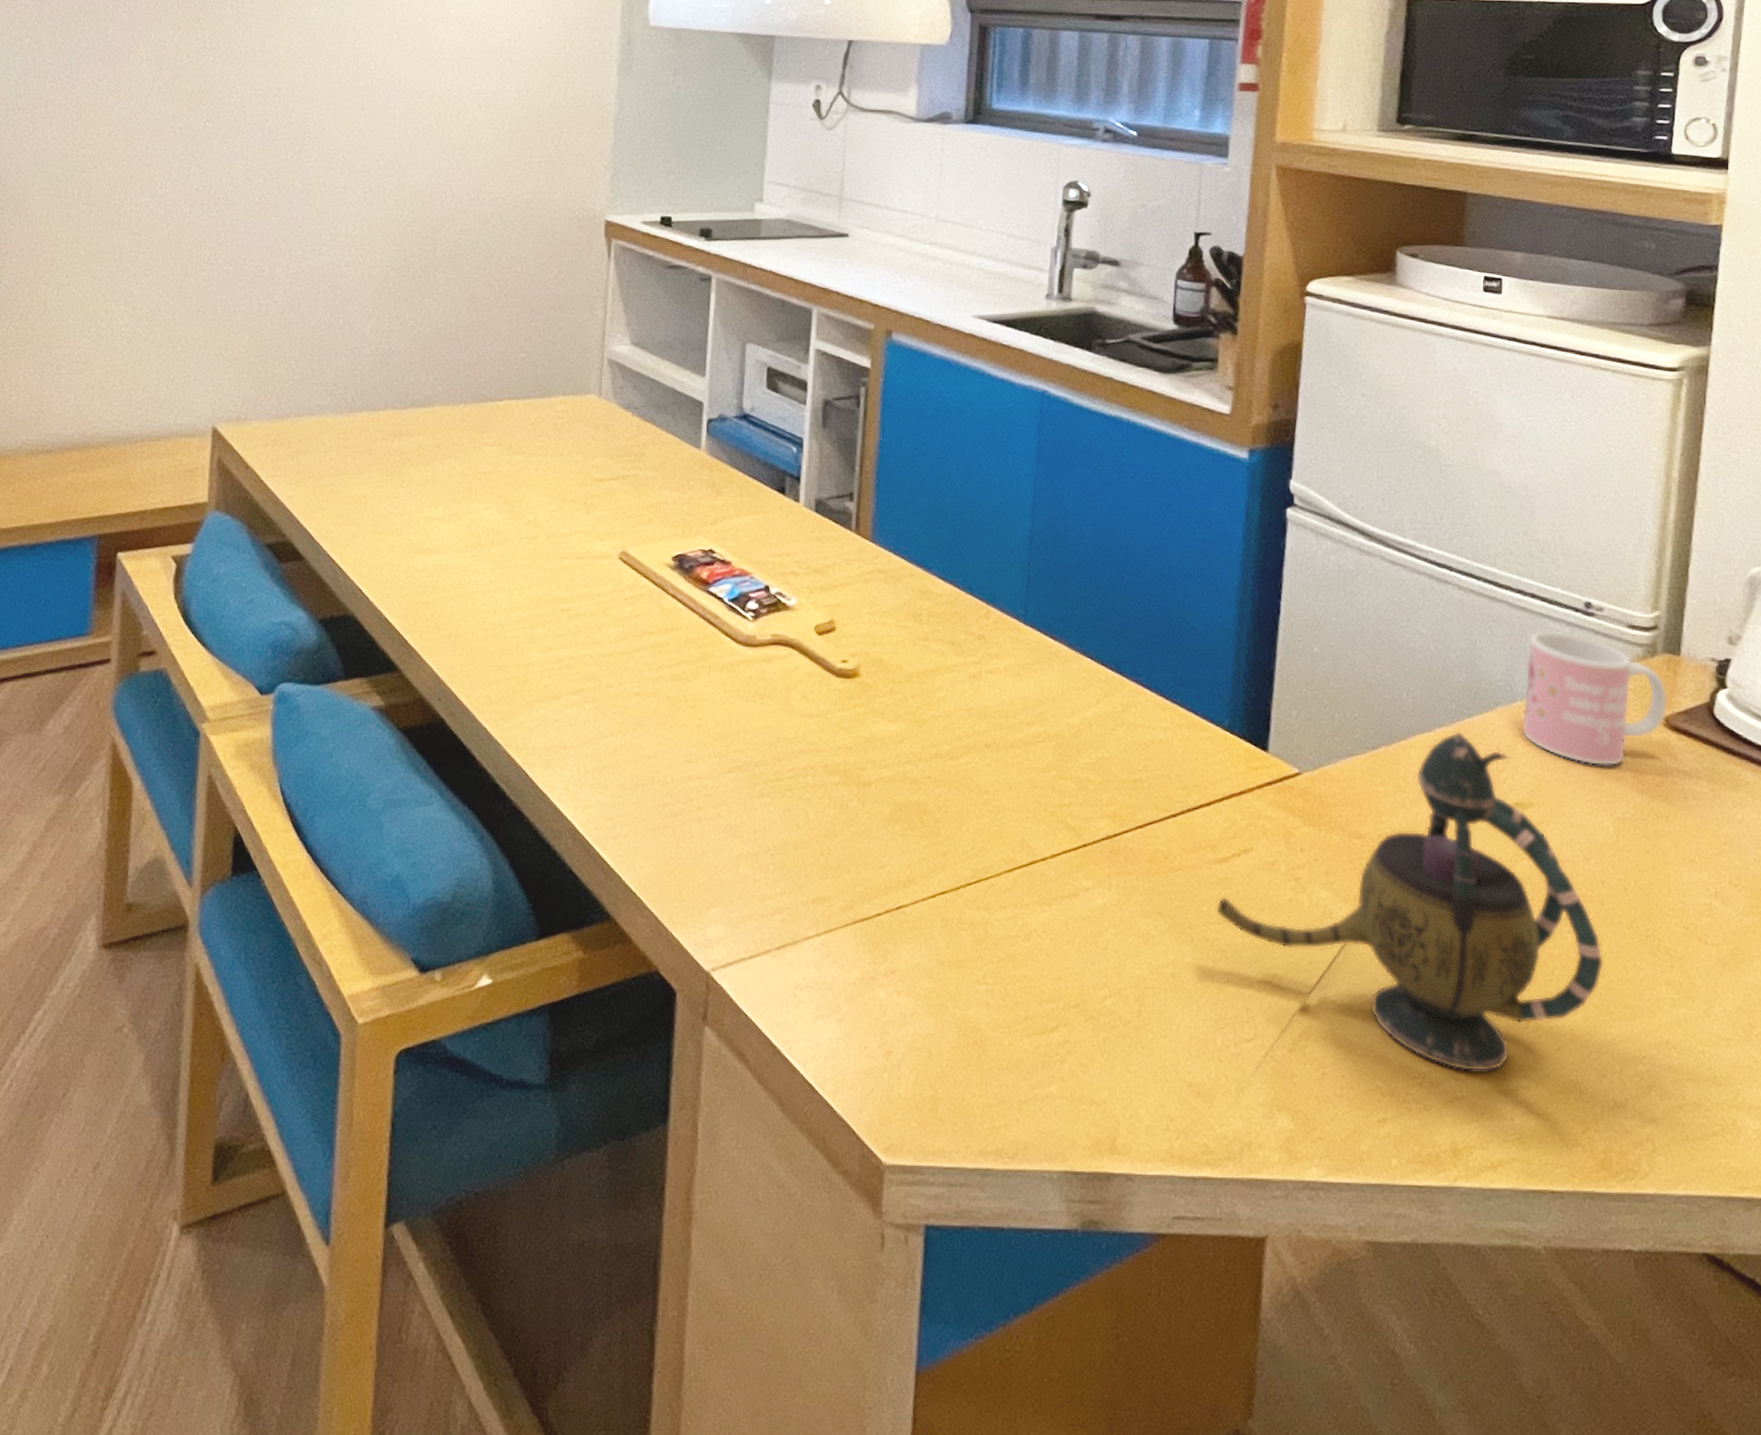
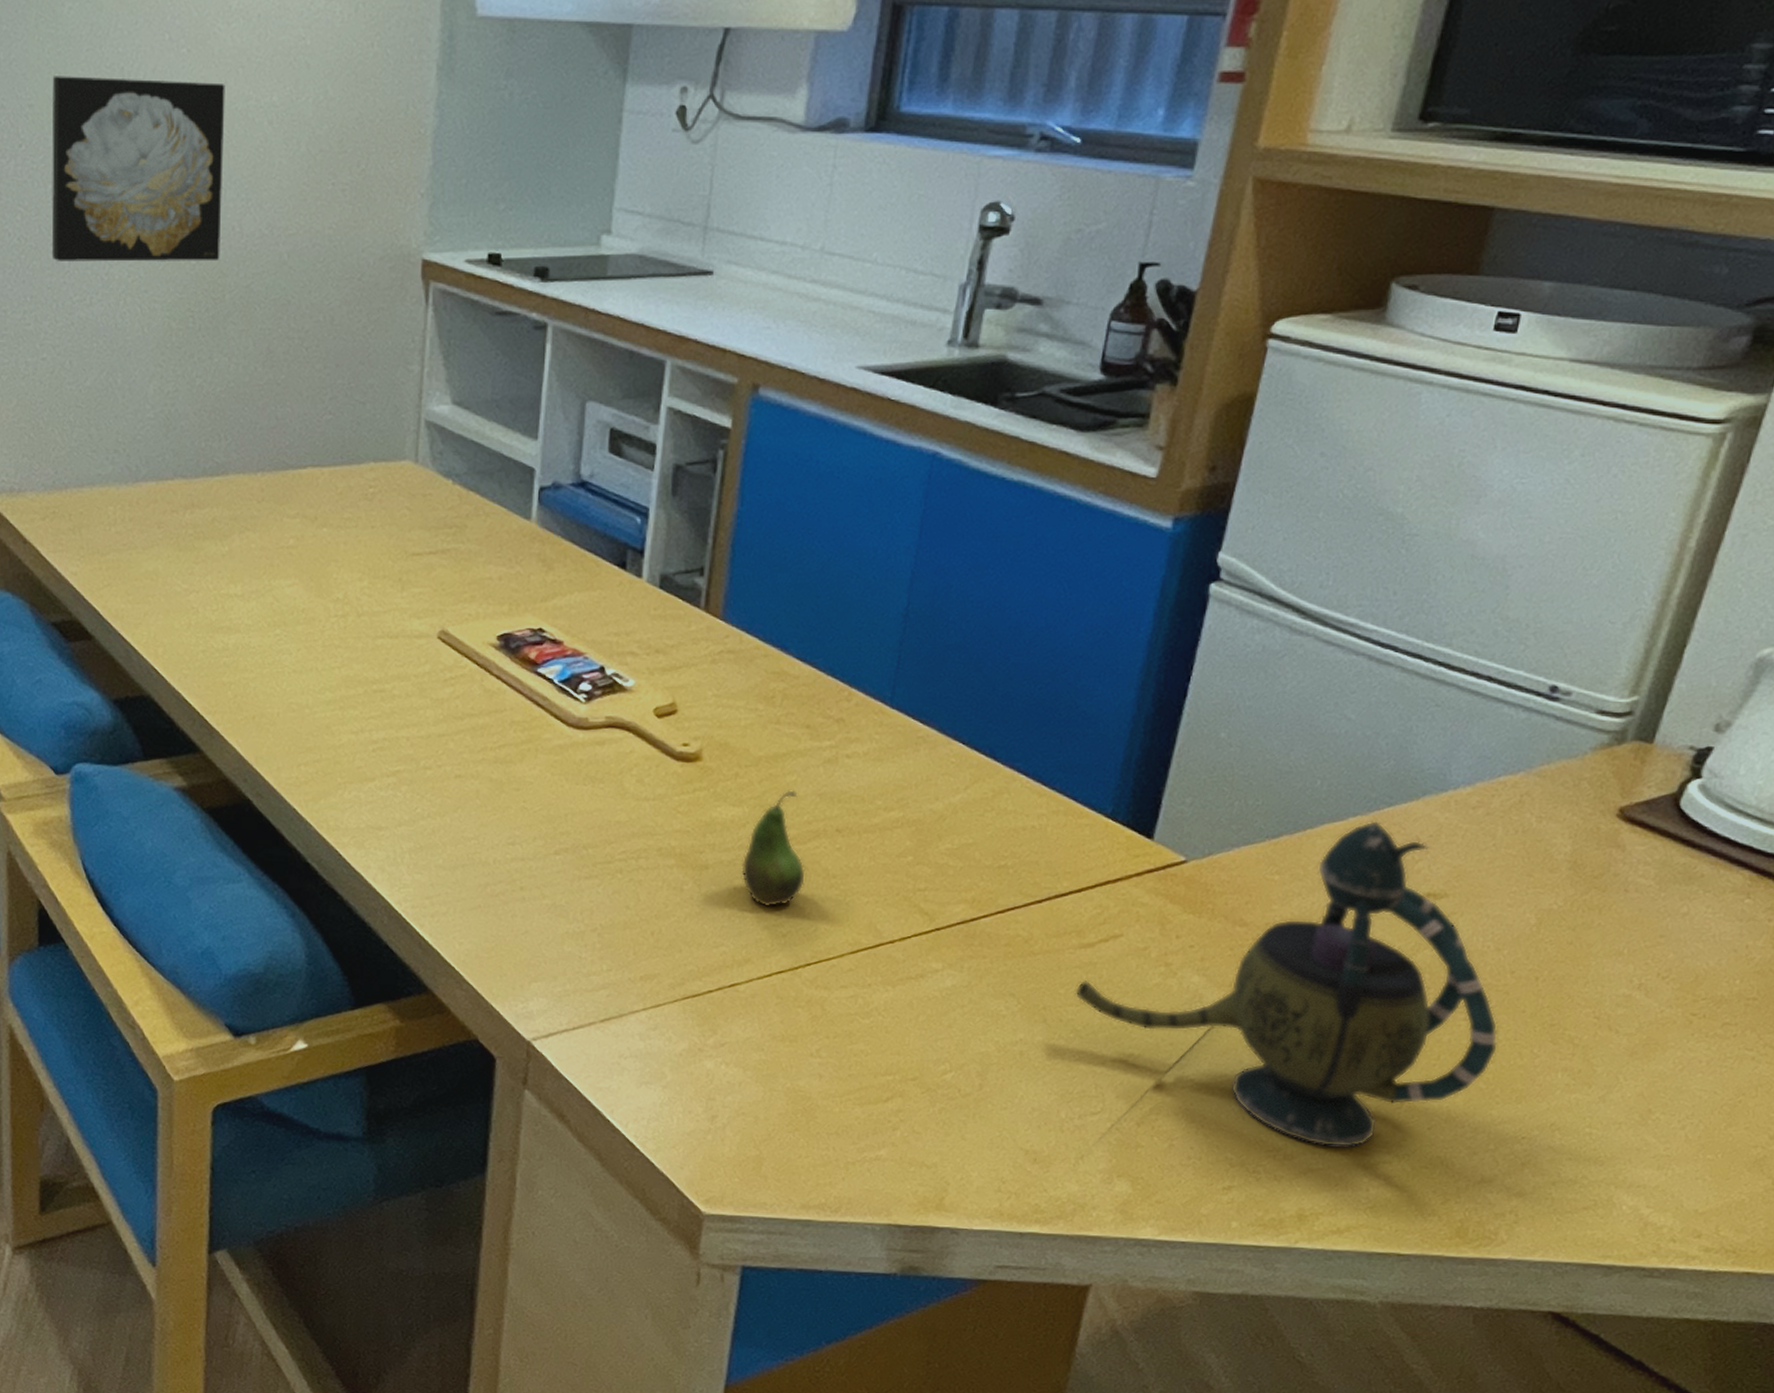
wall art: none [288,65,443,220] -> present [51,76,225,262]
fruit: none [901,705,961,825] -> present [741,790,806,908]
mug: present [1521,630,1668,767] -> none [1448,715,1629,858]

